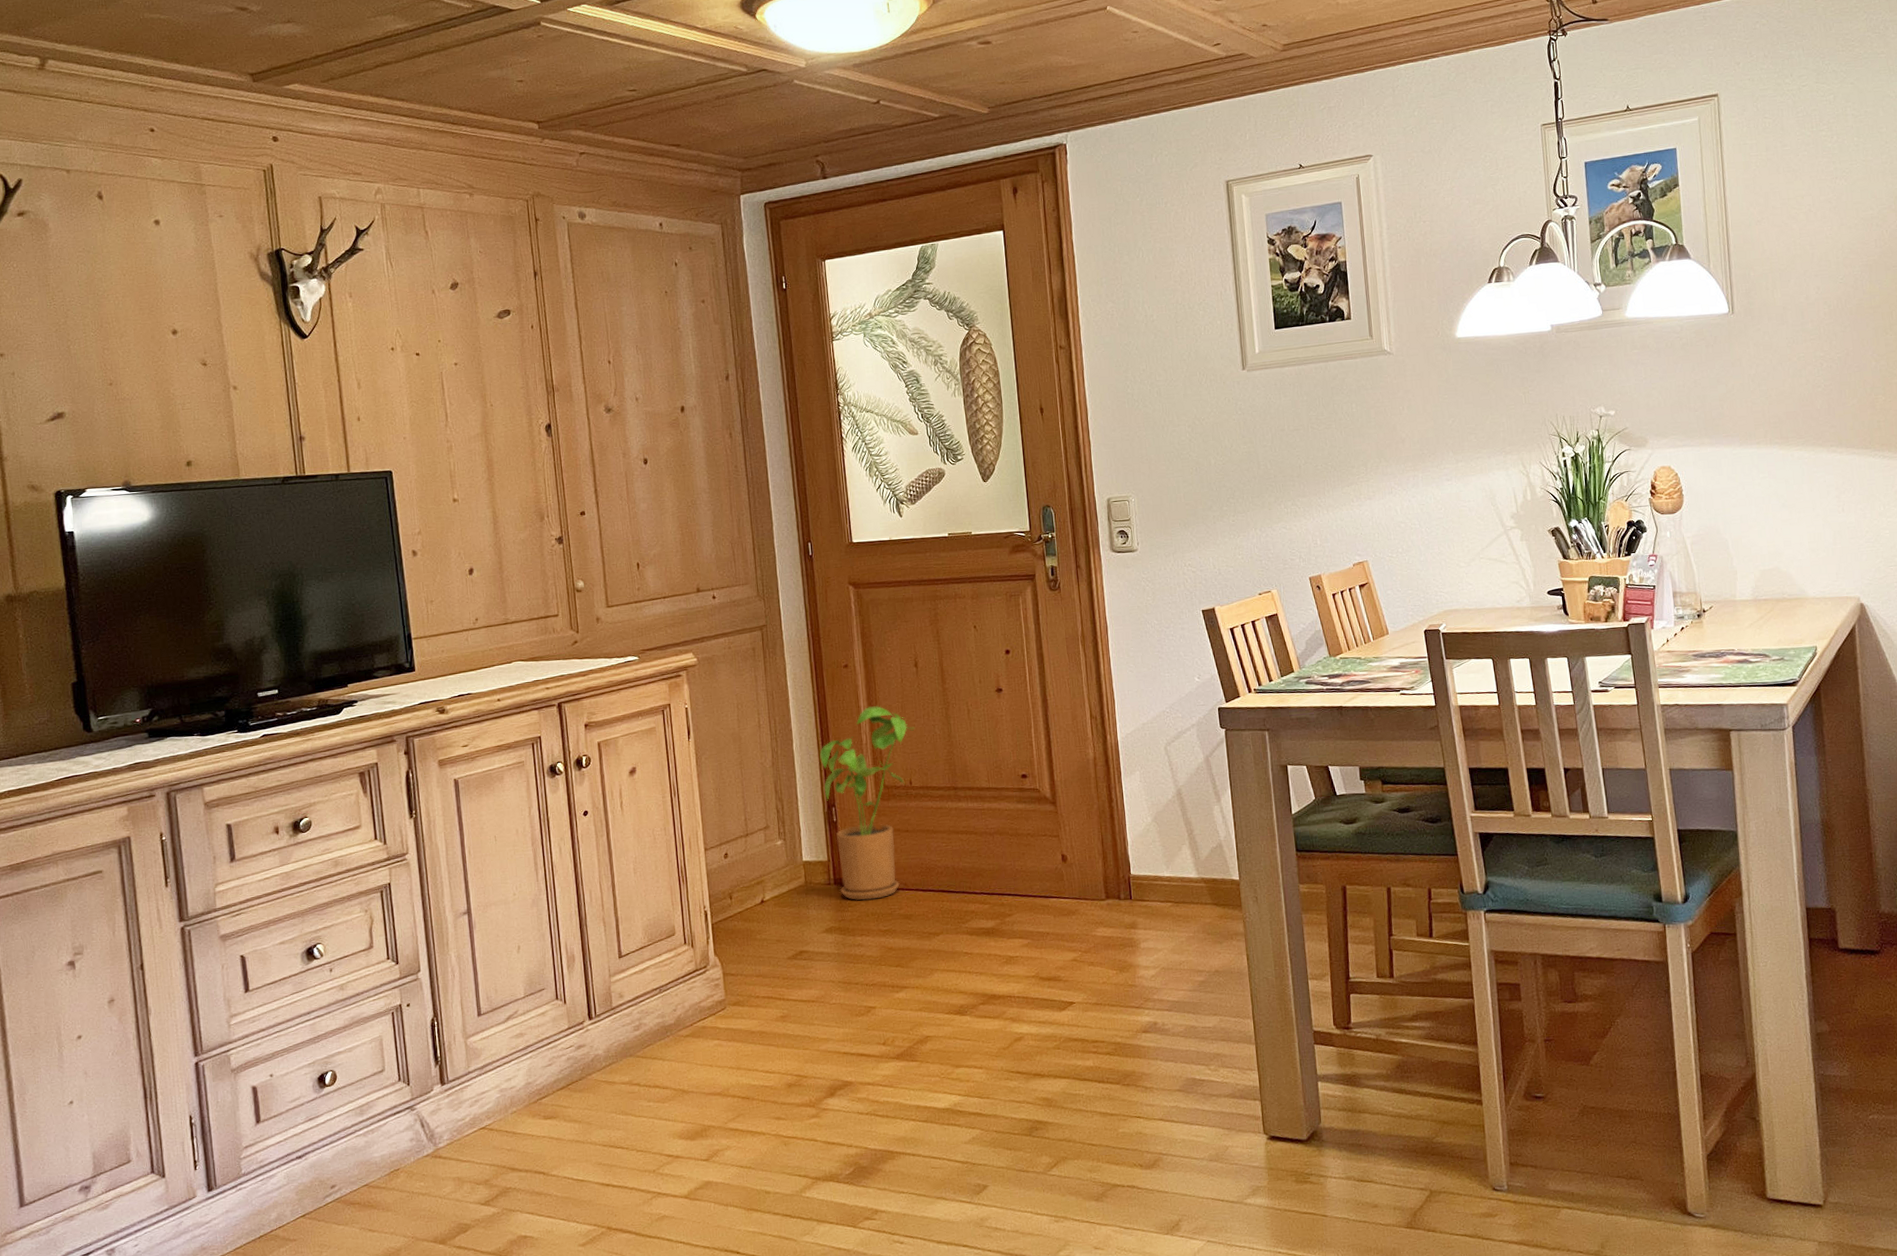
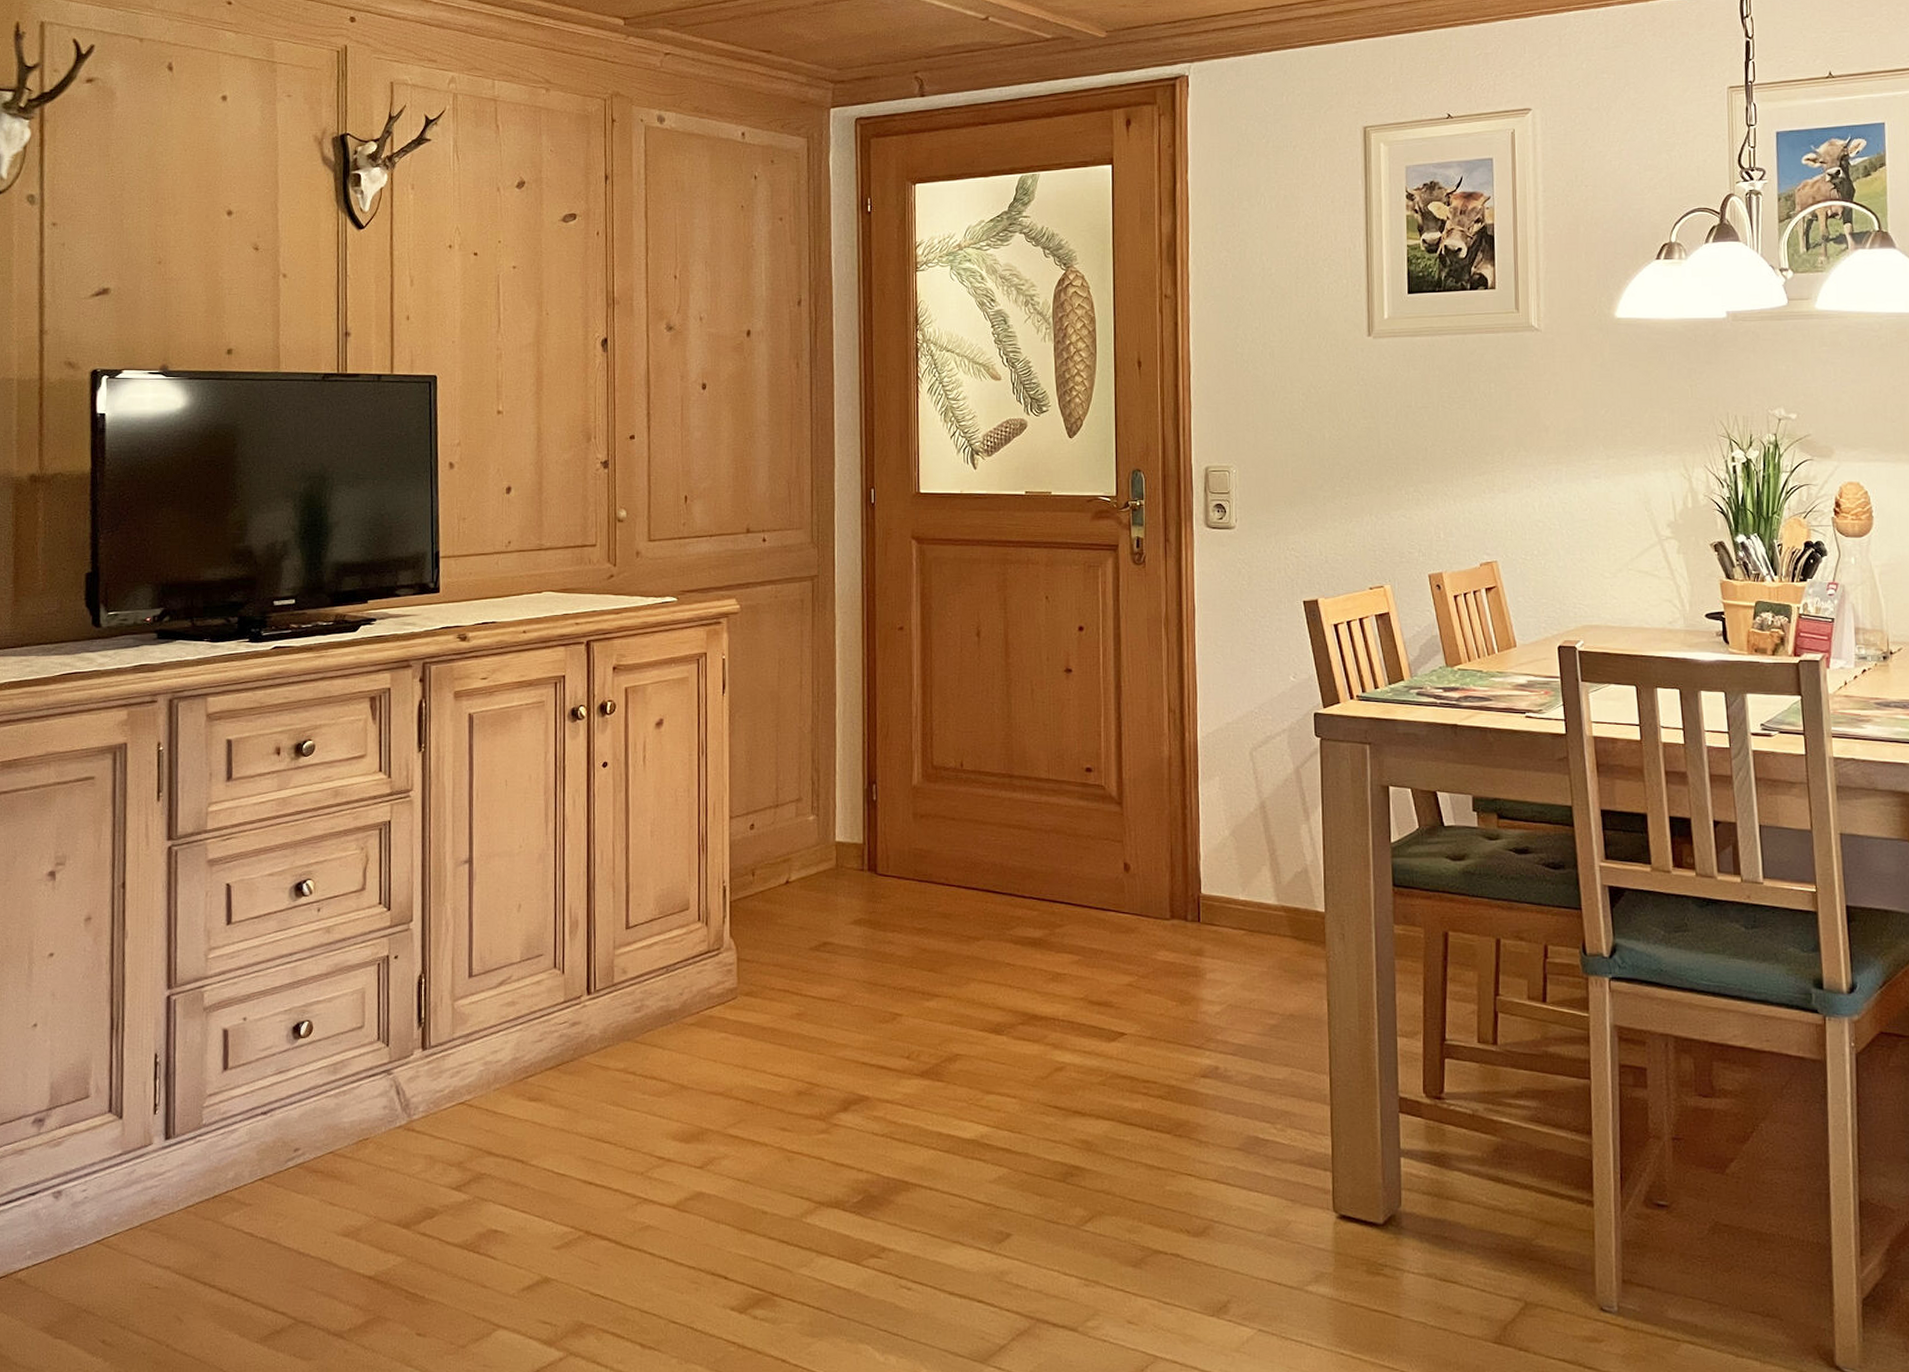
house plant: present [819,706,915,901] -> none [864,676,971,892]

